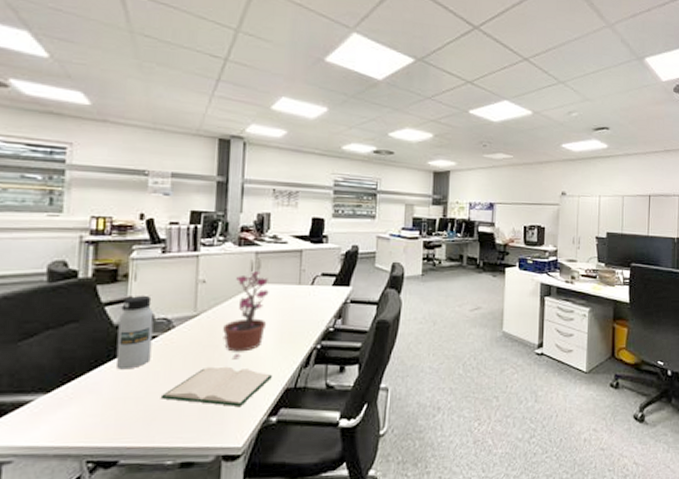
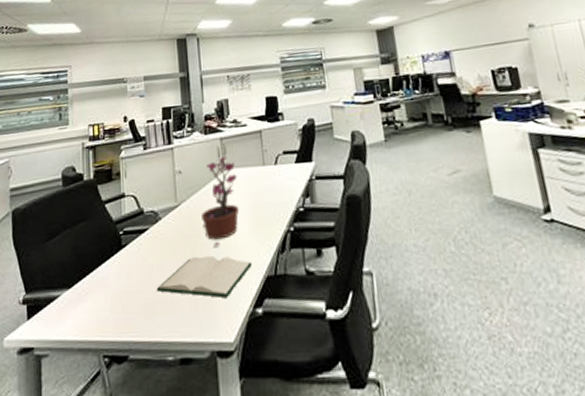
water bottle: present [115,295,154,370] -> none [116,190,145,264]

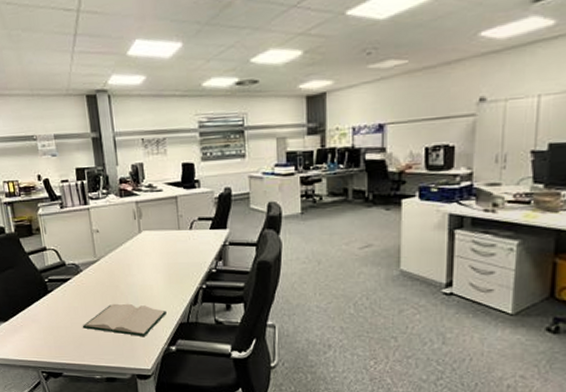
potted plant: present [201,157,240,247] -> none [120,219,156,297]

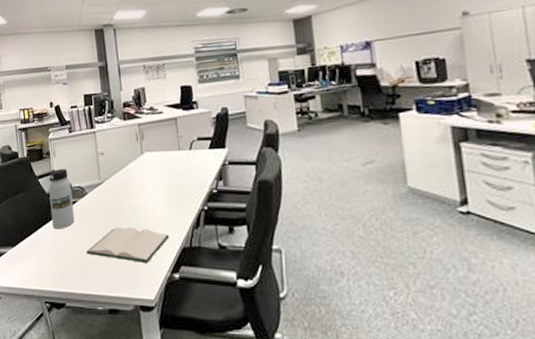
water bottle: none [40,245,70,305] -> present [48,168,75,229]

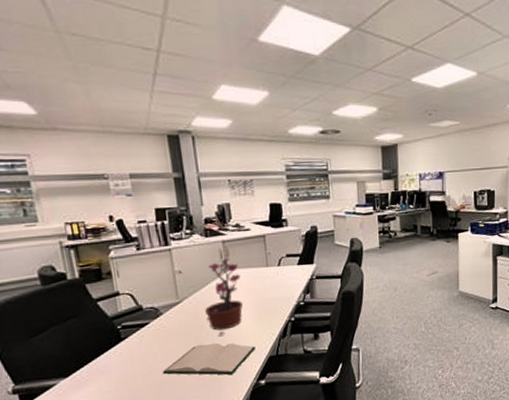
water bottle: present [48,168,75,229] -> none [111,289,148,354]
potted plant: none [123,141,157,220] -> present [205,258,244,336]

